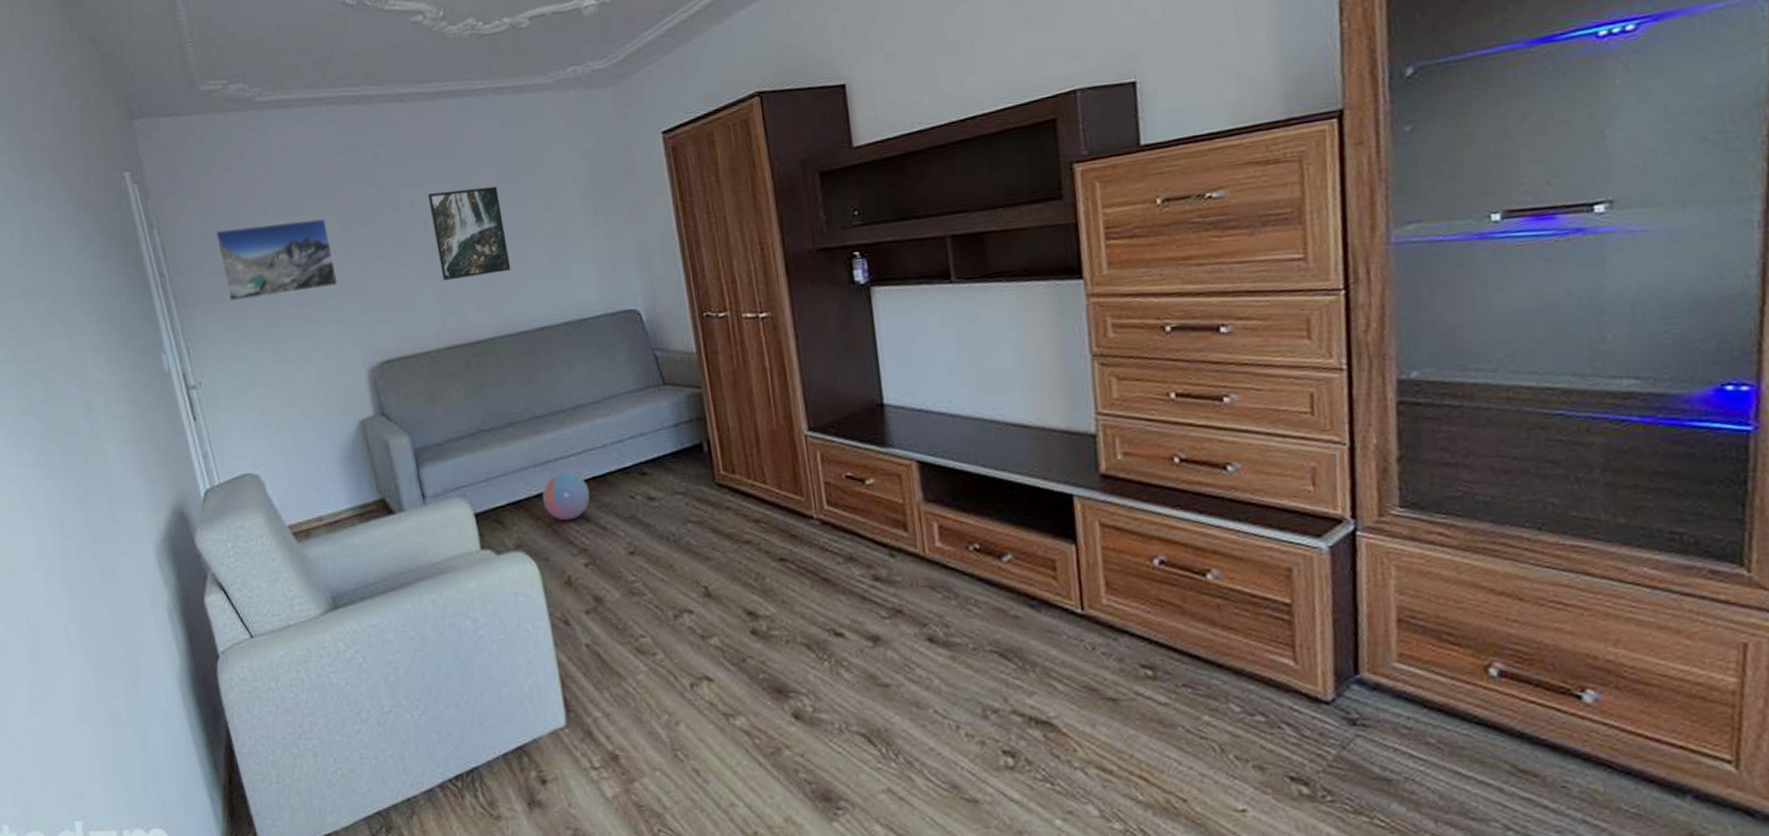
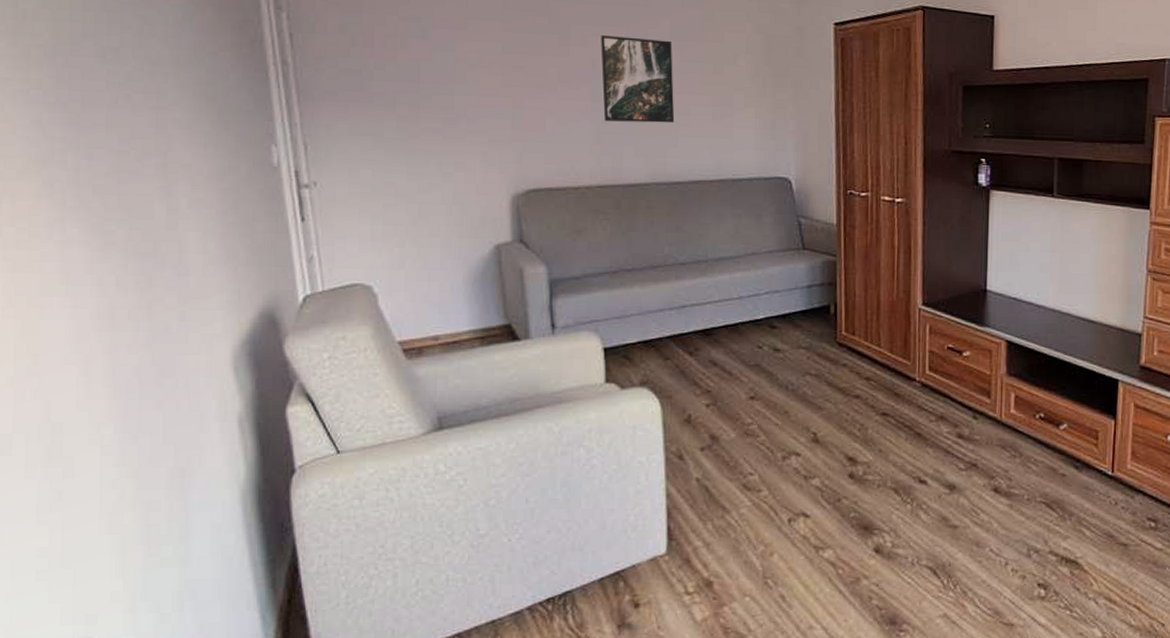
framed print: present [215,218,339,301] -> none [357,26,492,108]
ball: present [542,472,590,521] -> none [673,318,721,363]

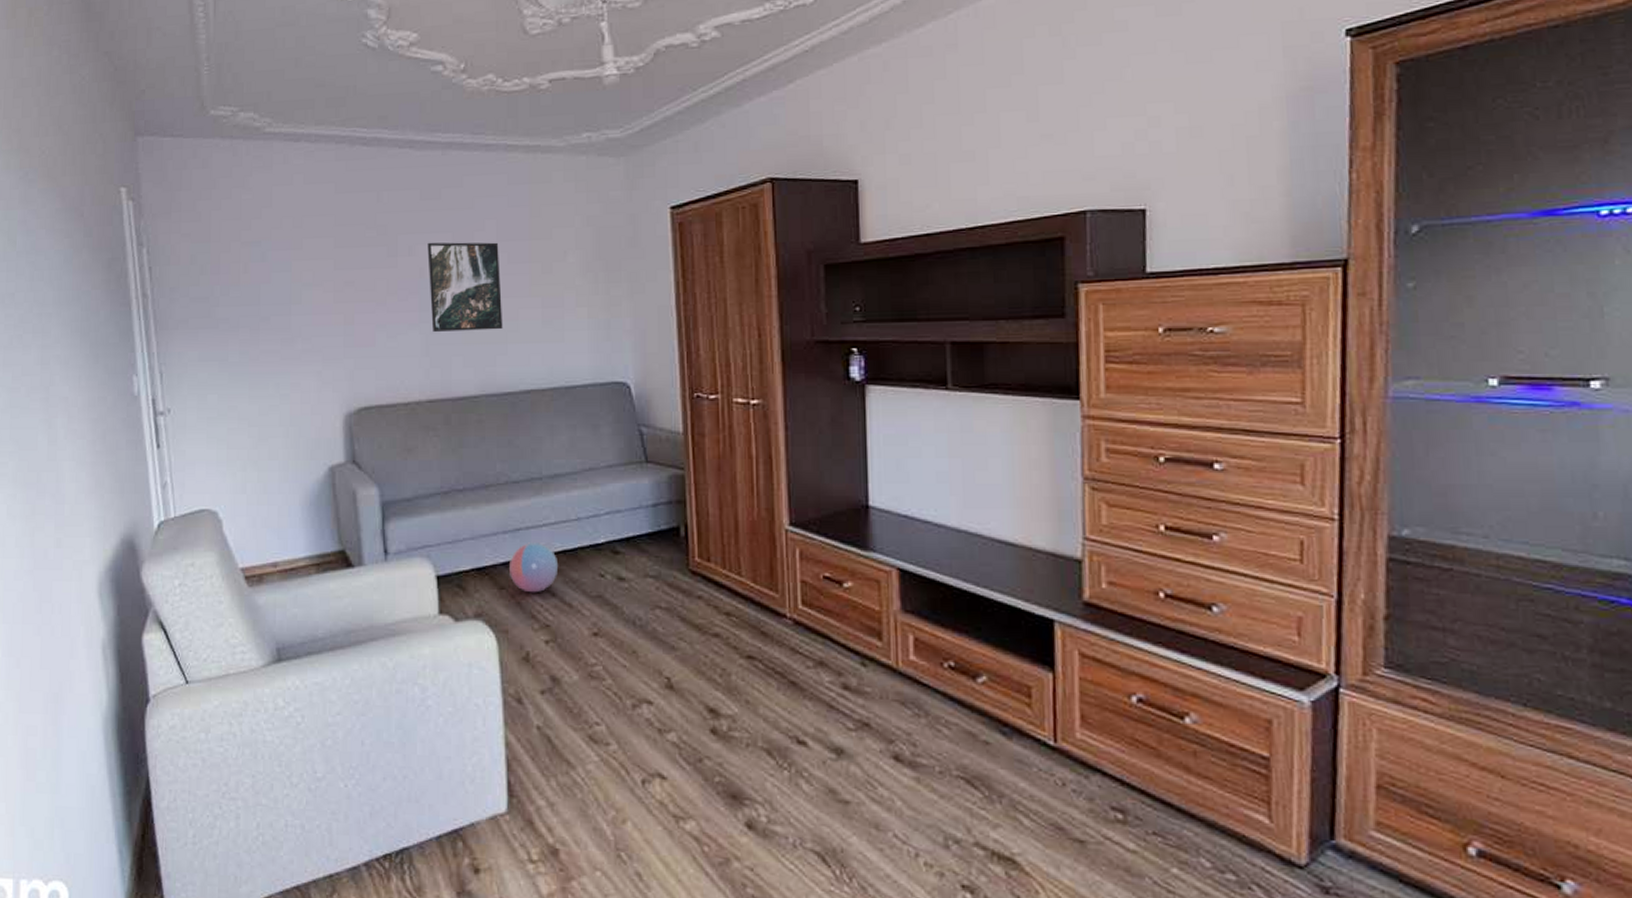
ball: none [673,318,721,363] -> present [508,542,559,593]

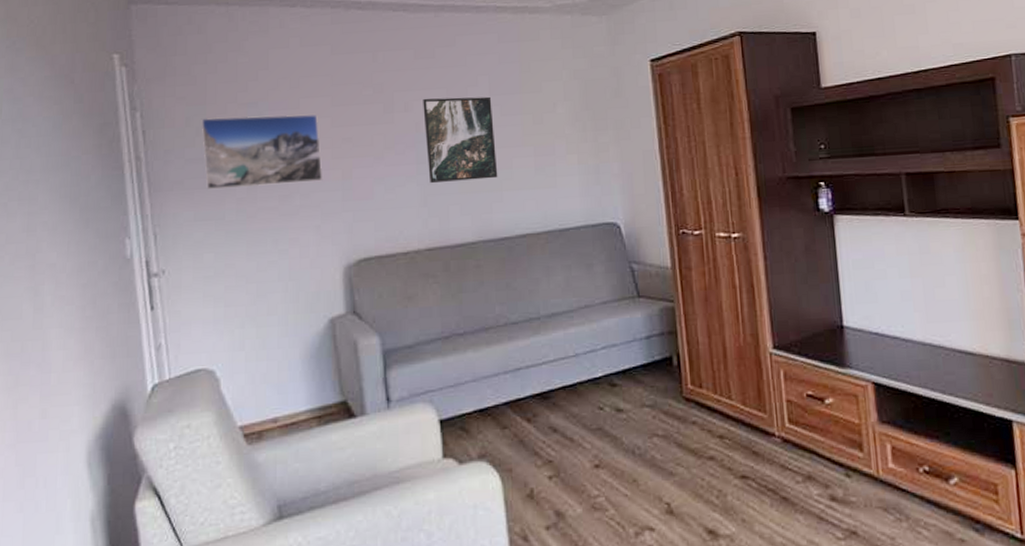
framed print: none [205,255,325,329] -> present [201,114,323,189]
ball: present [508,542,559,593] -> none [510,380,559,431]

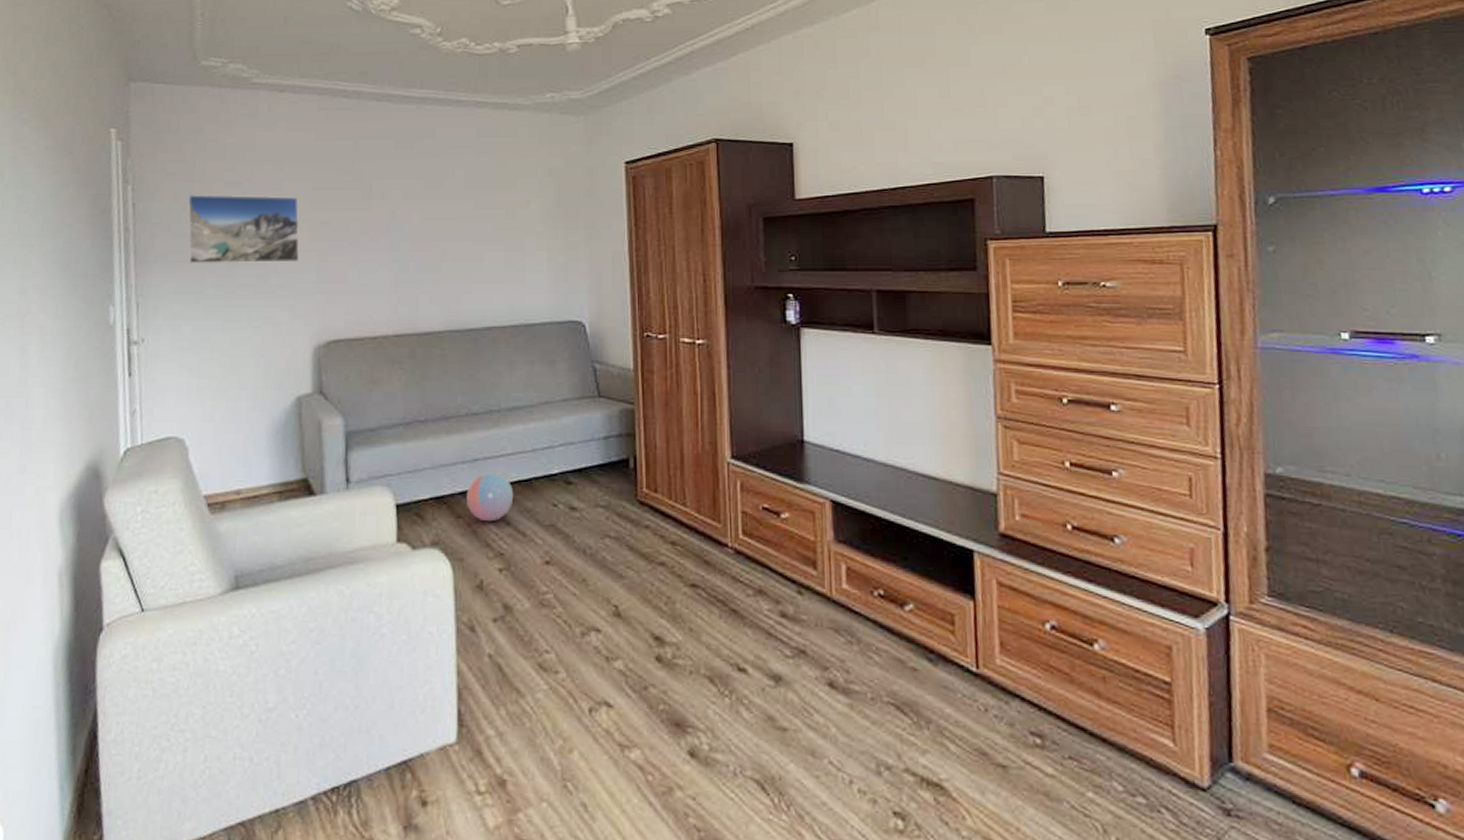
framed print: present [423,96,498,184] -> none [399,187,469,272]
ball: none [510,380,559,431] -> present [465,472,514,522]

